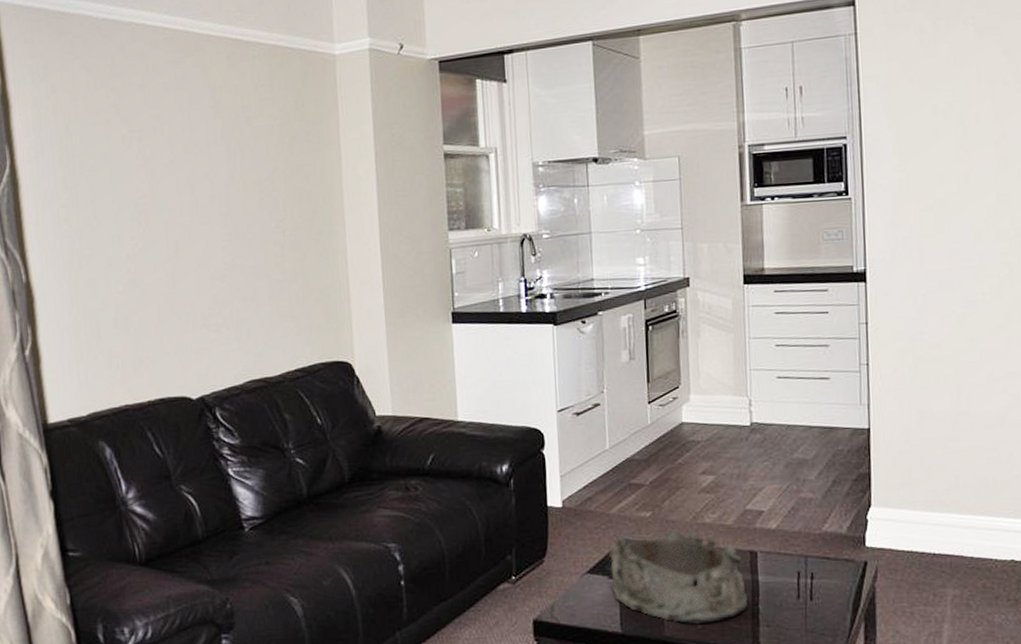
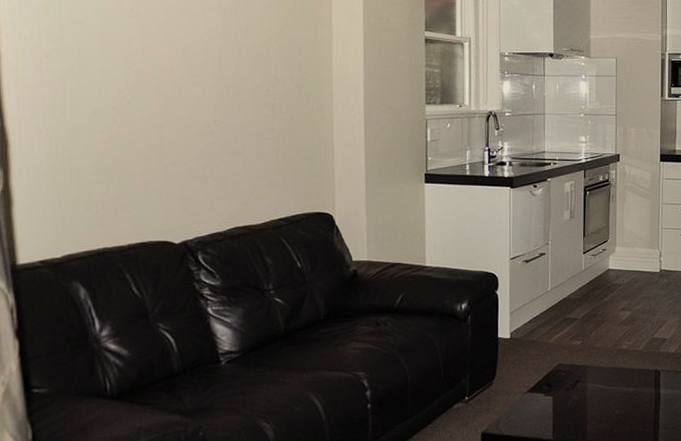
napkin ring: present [608,528,749,624] -> none [545,354,652,430]

